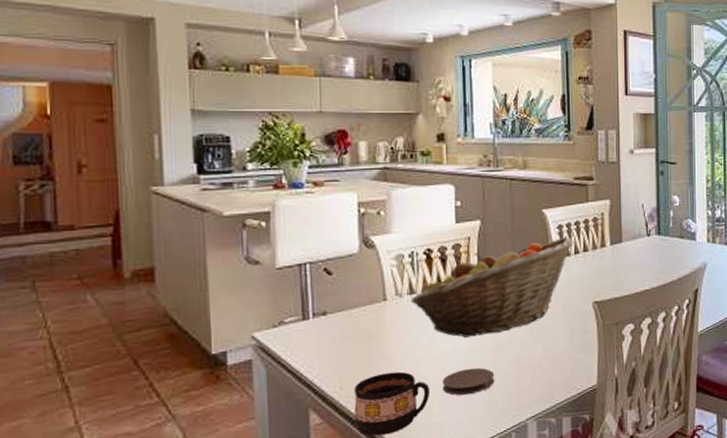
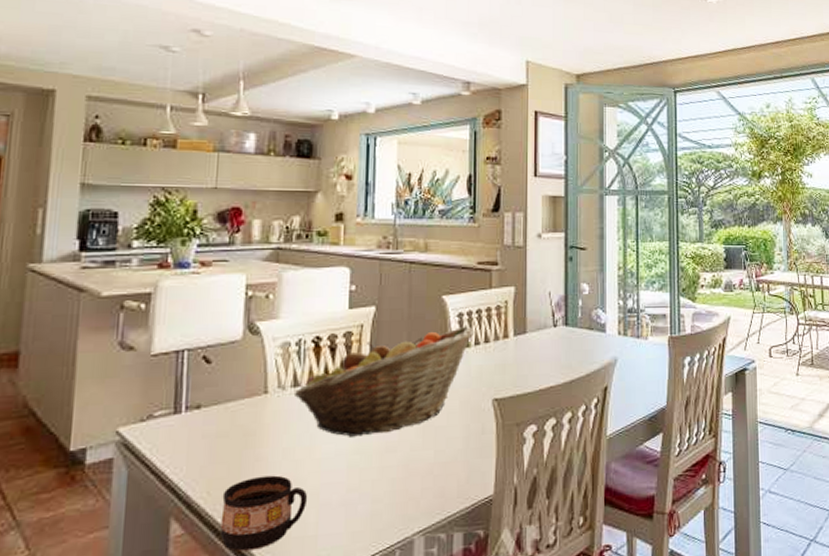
coaster: present [442,367,495,396] -> none [321,472,381,505]

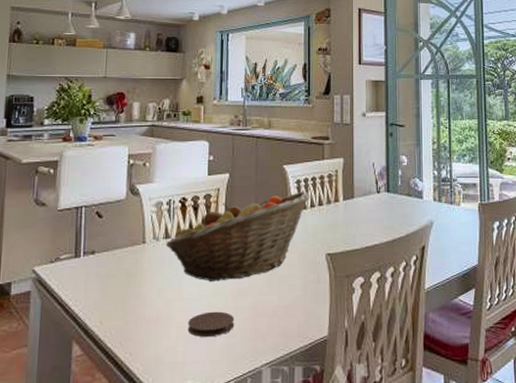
cup: present [220,475,307,552] -> none [110,310,176,371]
coaster: none [321,472,381,505] -> present [187,311,235,338]

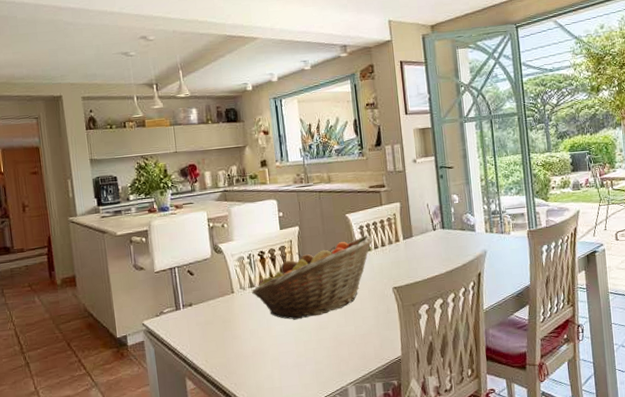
coaster: present [187,311,235,338] -> none [280,343,320,366]

